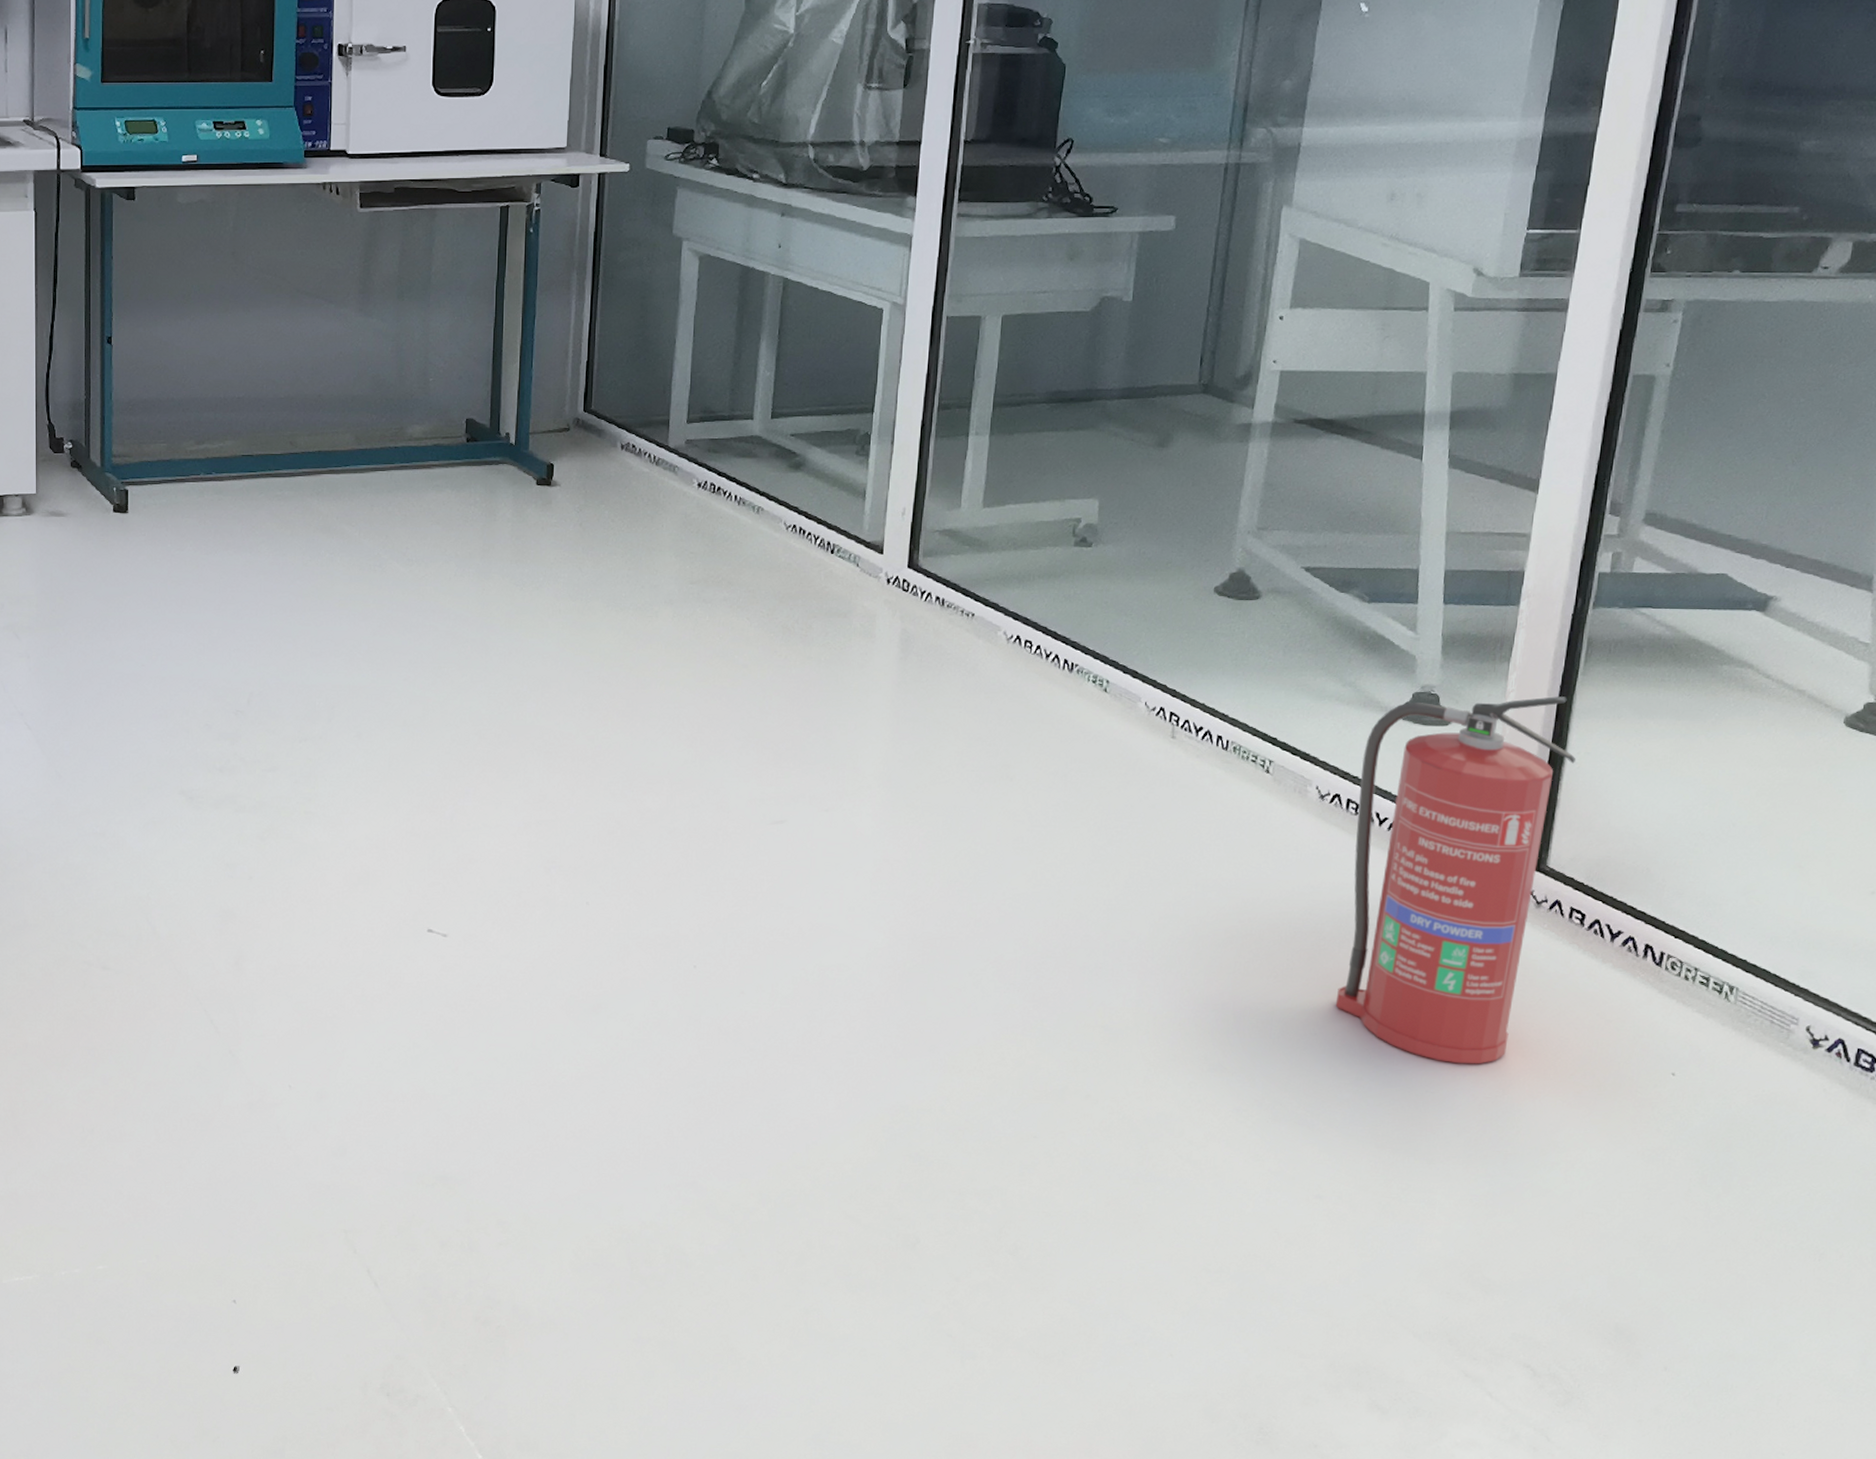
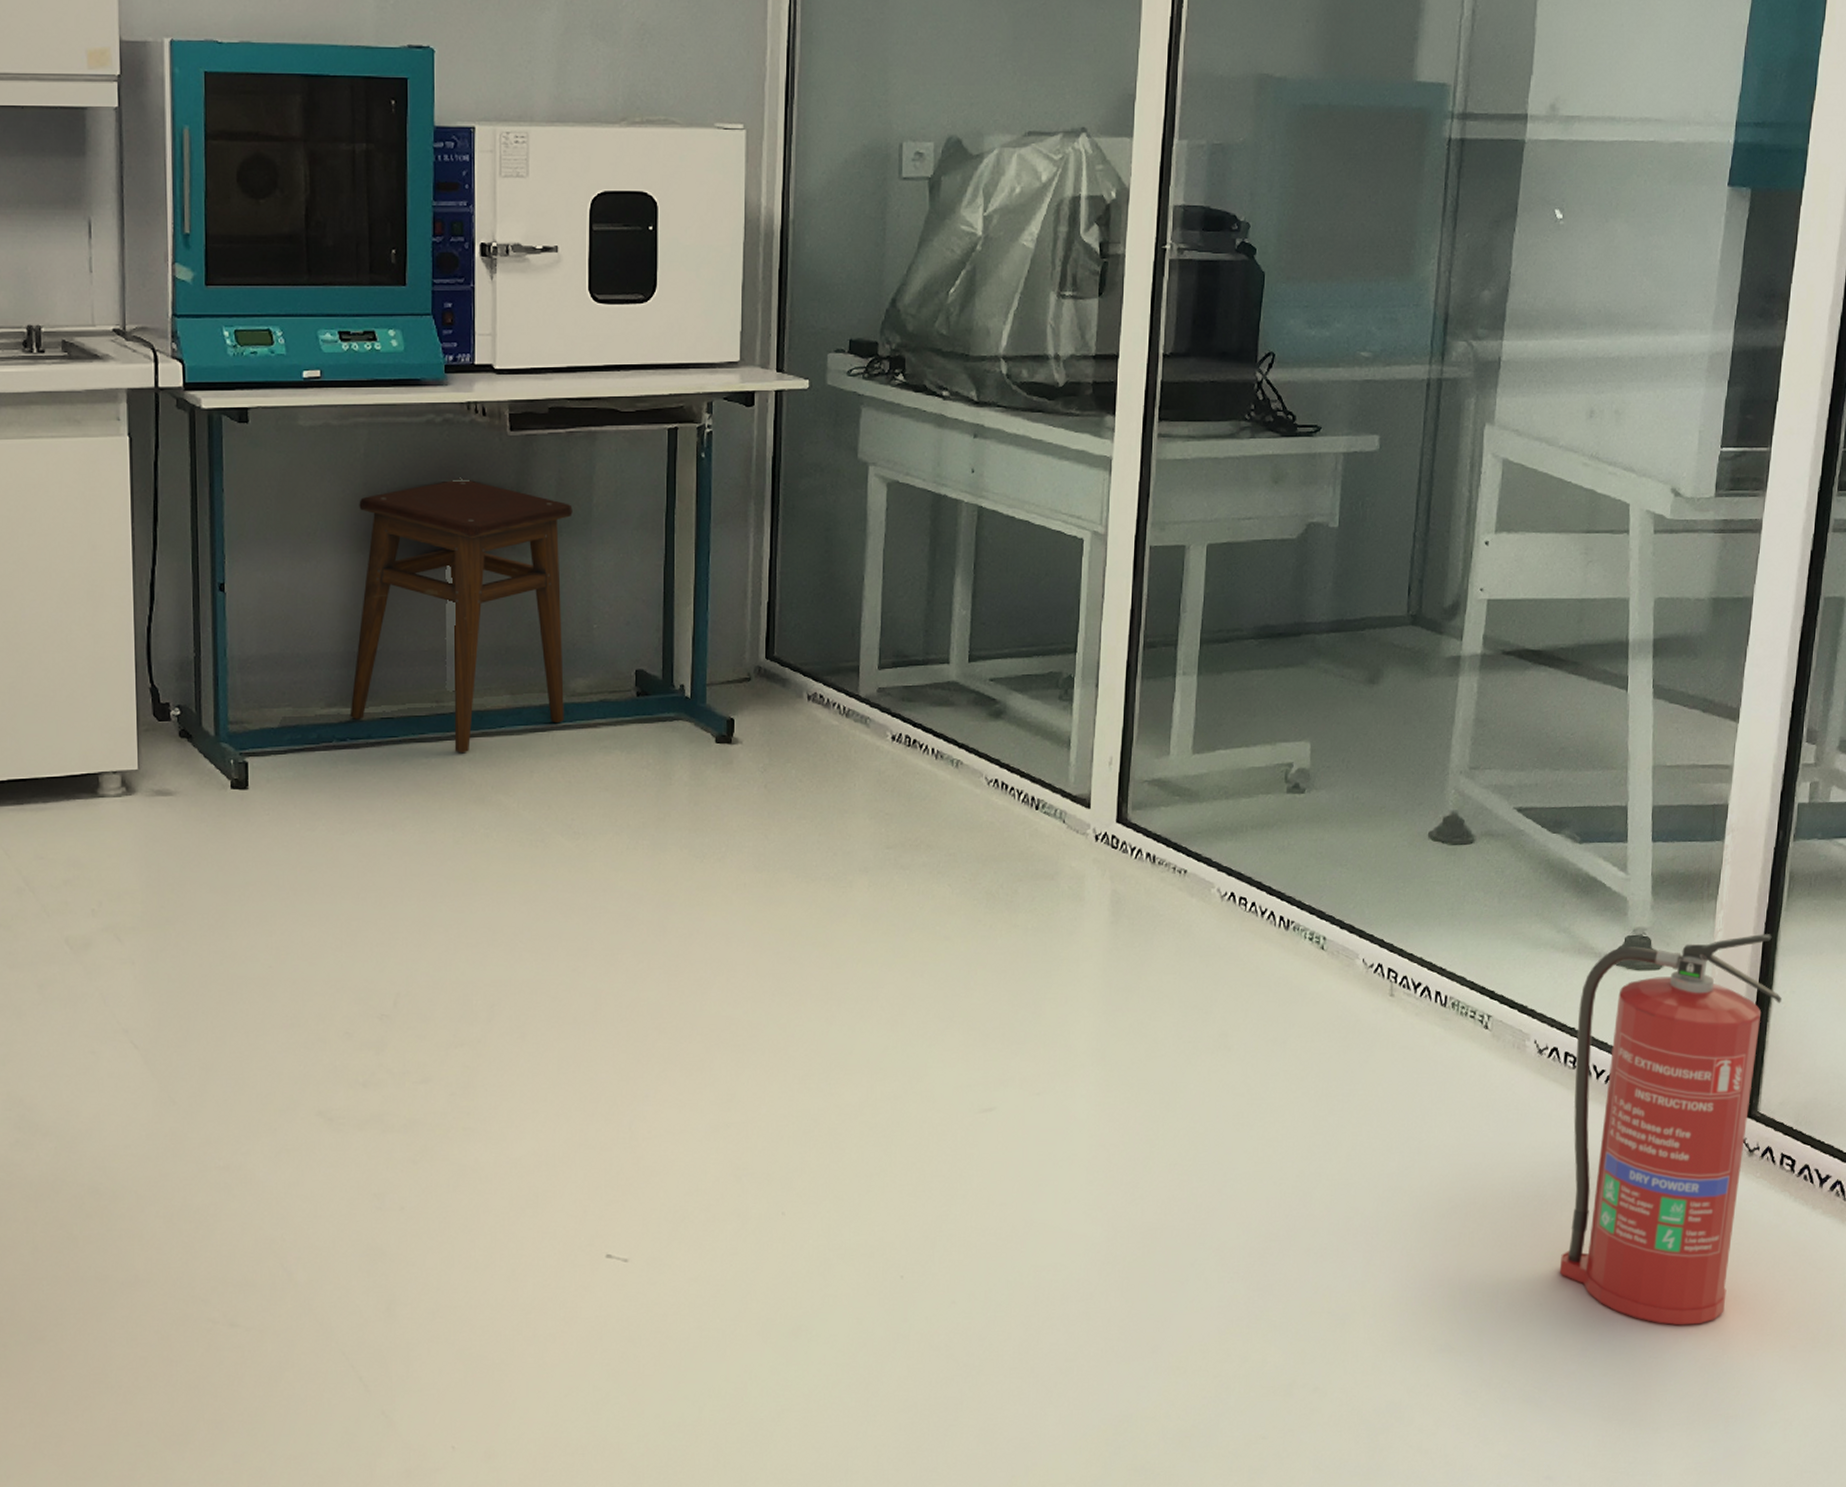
stool: none [215,249,414,487] -> present [350,479,573,753]

